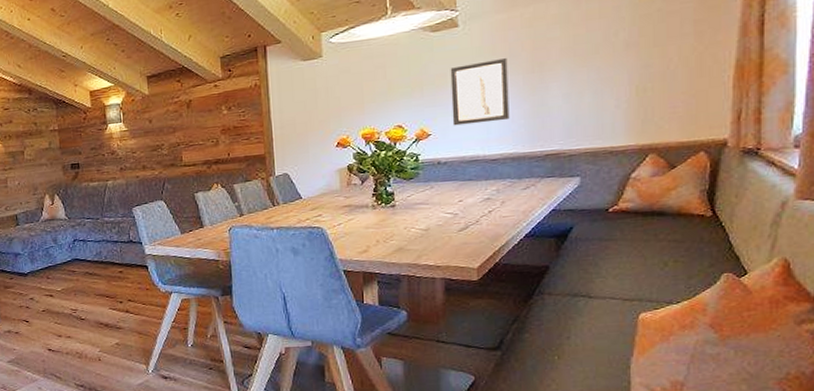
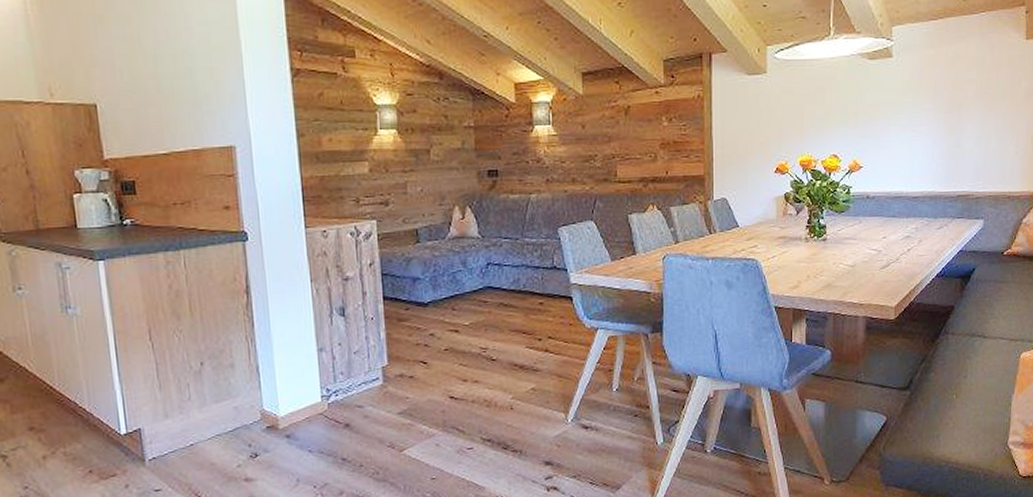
wall art: present [450,58,510,126] -> none [882,95,932,160]

